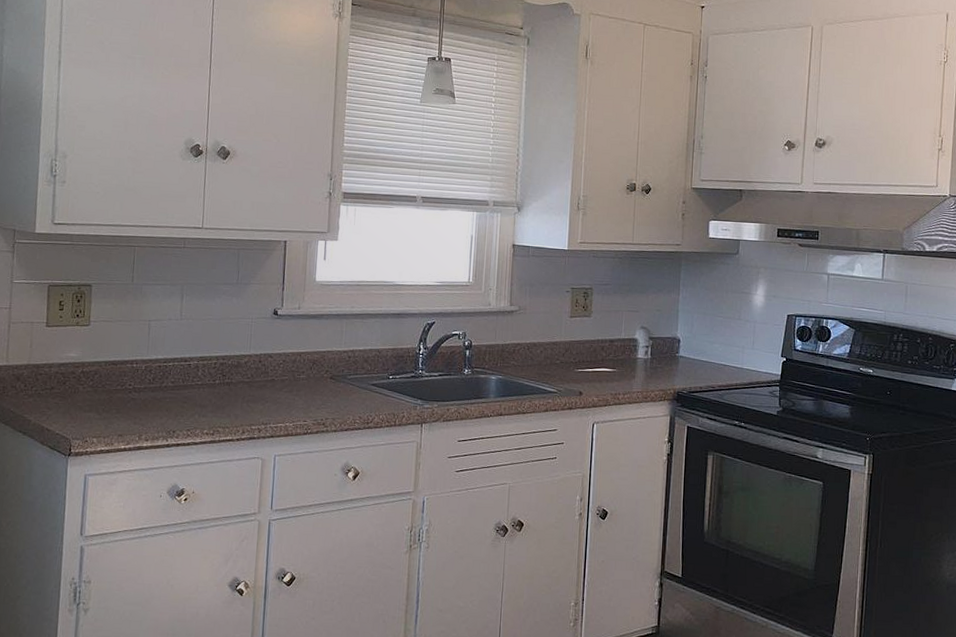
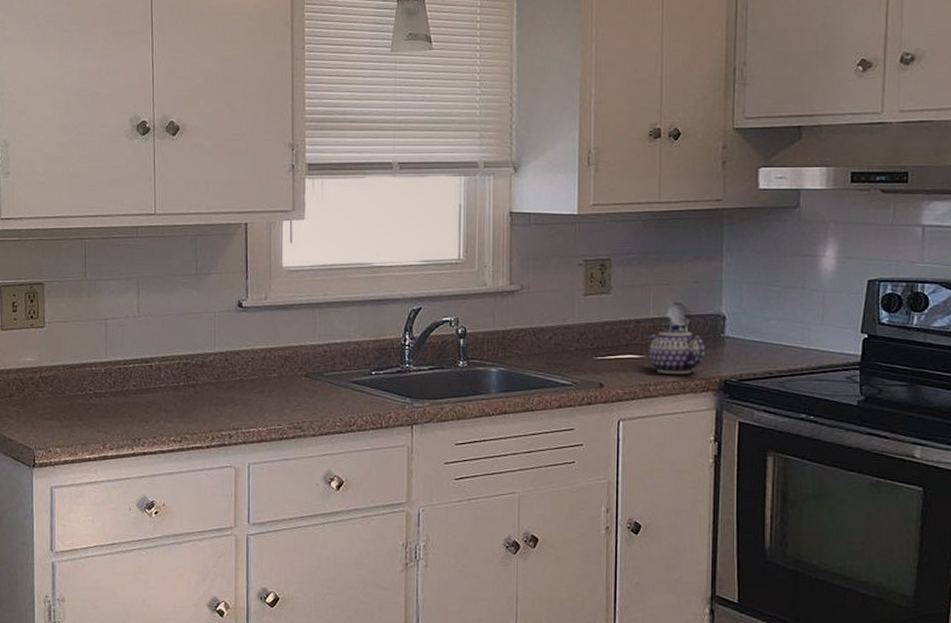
teapot: none [619,343,664,387] -> present [648,323,706,375]

